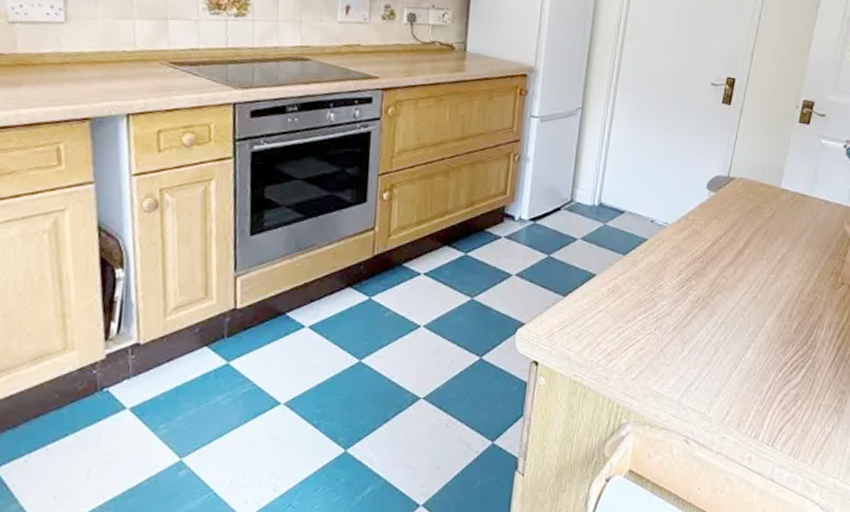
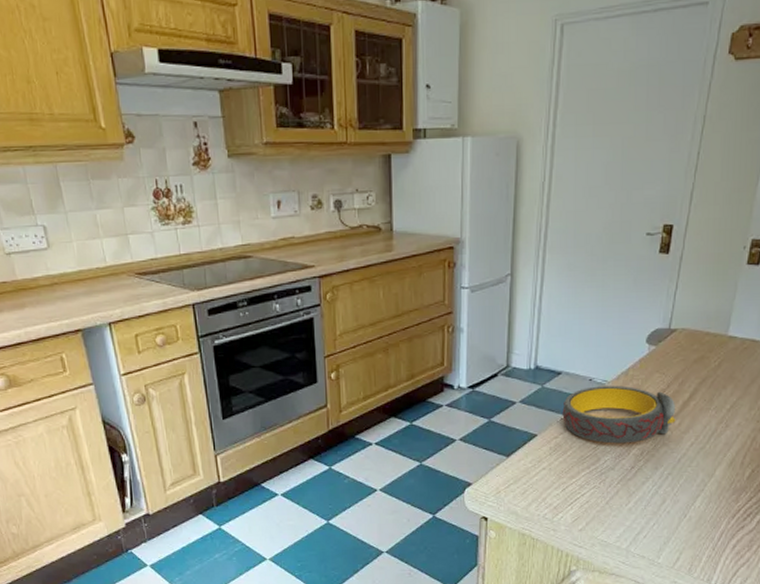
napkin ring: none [622,228,731,289] -> present [562,385,676,444]

